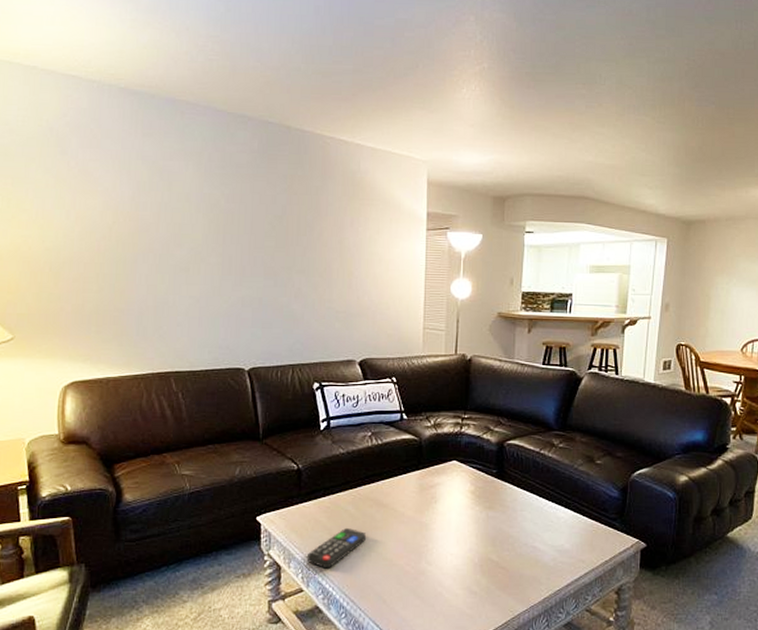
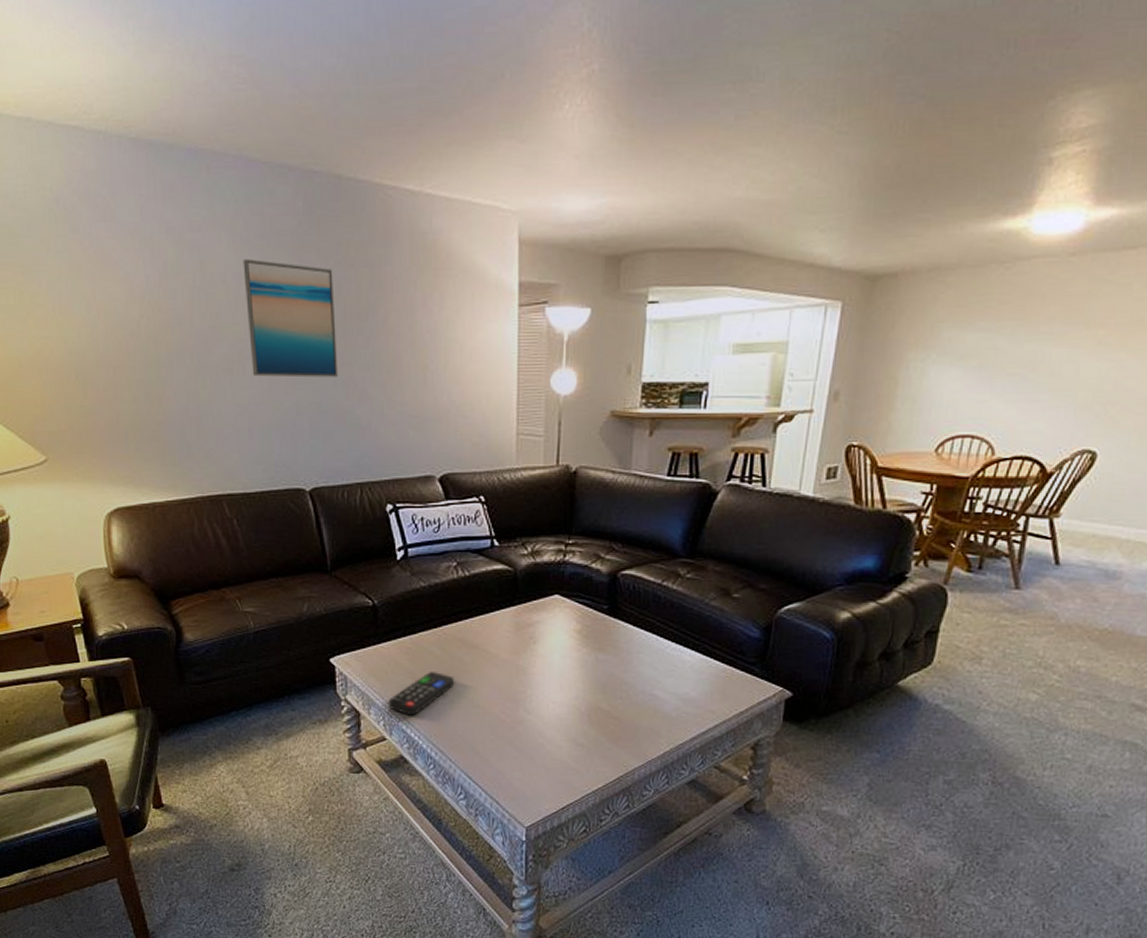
wall art: none [205,183,279,278] -> present [243,258,339,378]

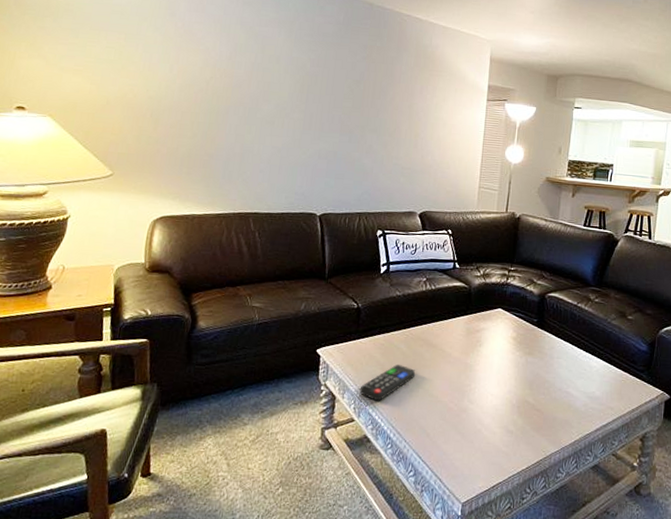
wall art: present [243,258,339,378] -> none [289,48,359,135]

